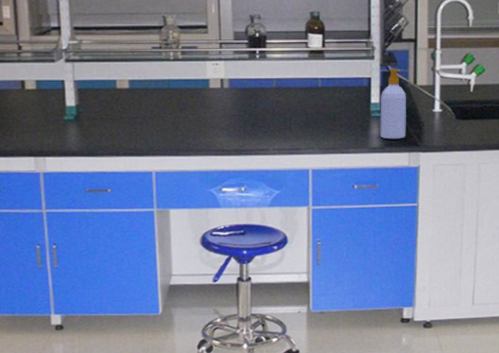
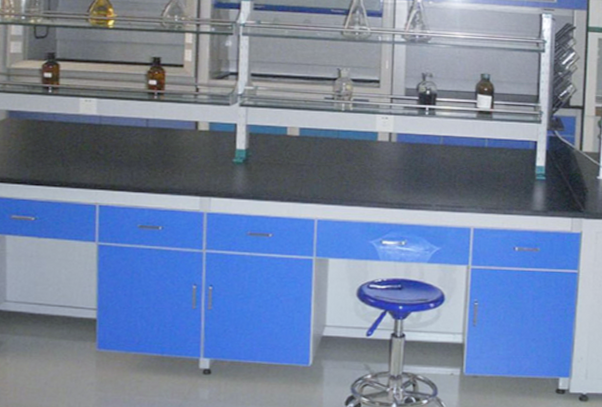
soap bottle: present [380,68,407,140] -> none [544,133,572,204]

